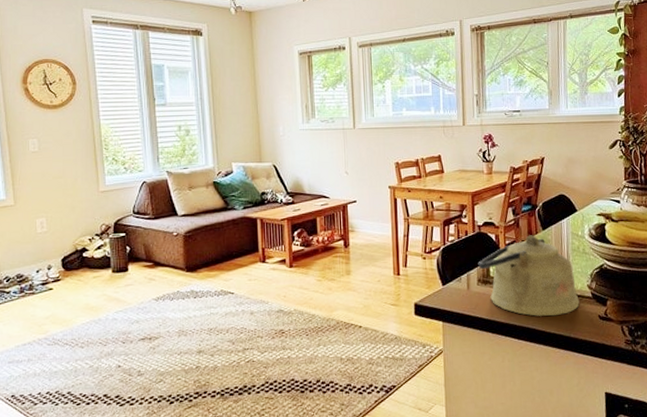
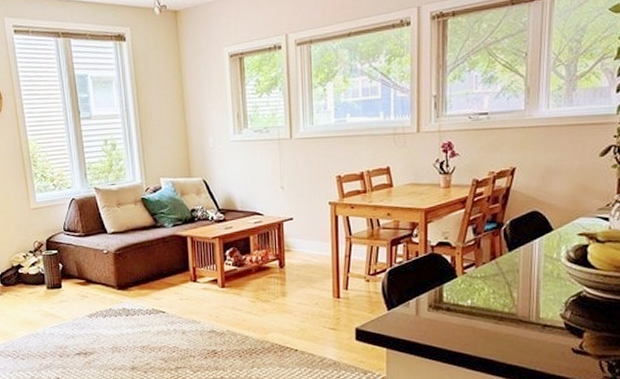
kettle: present [478,235,579,317] -> none [429,257,549,347]

